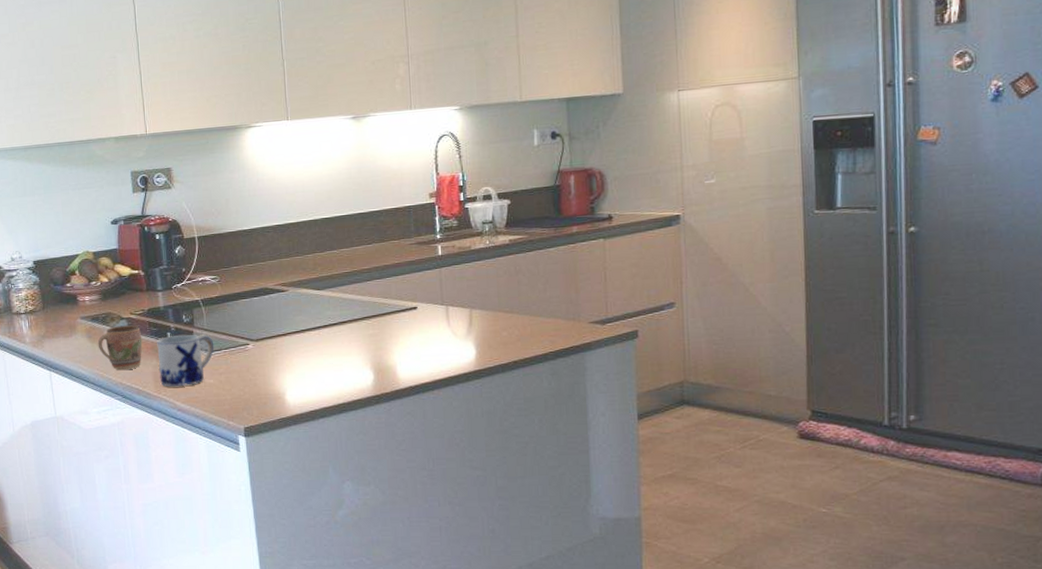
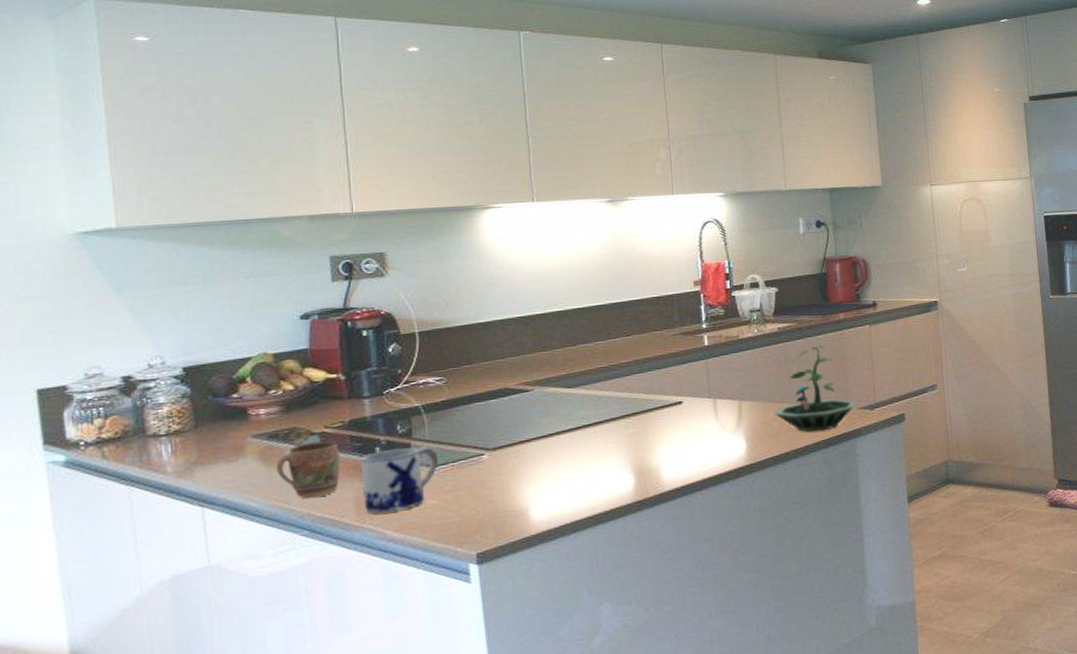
terrarium: none [504,258,588,343] -> present [775,345,858,432]

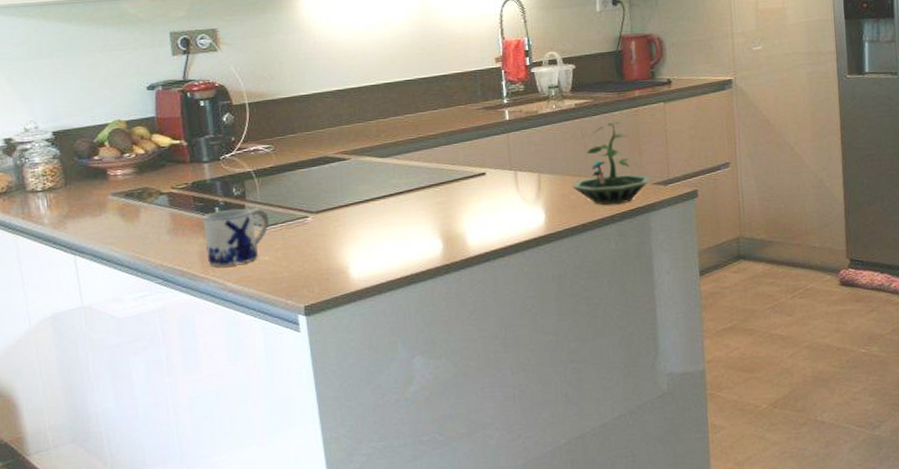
mug: present [276,440,341,499] -> none [133,200,186,251]

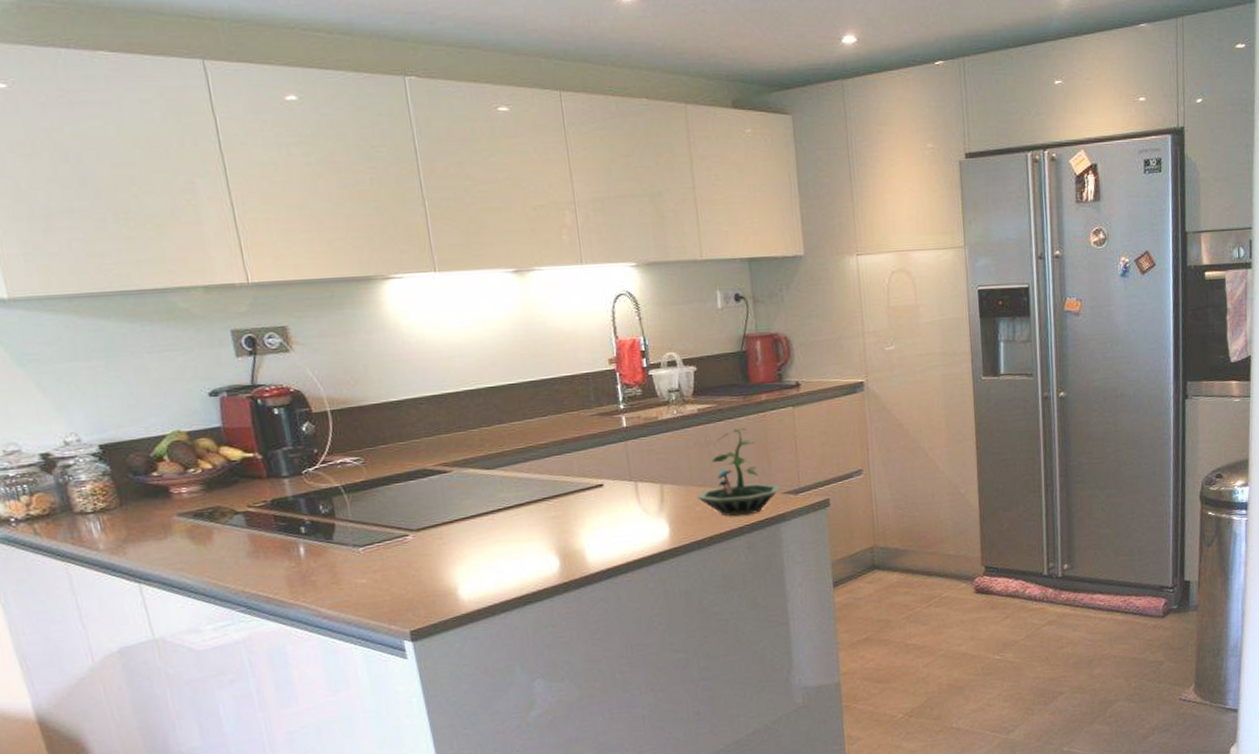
mug: present [203,208,270,267] -> none [287,527,365,592]

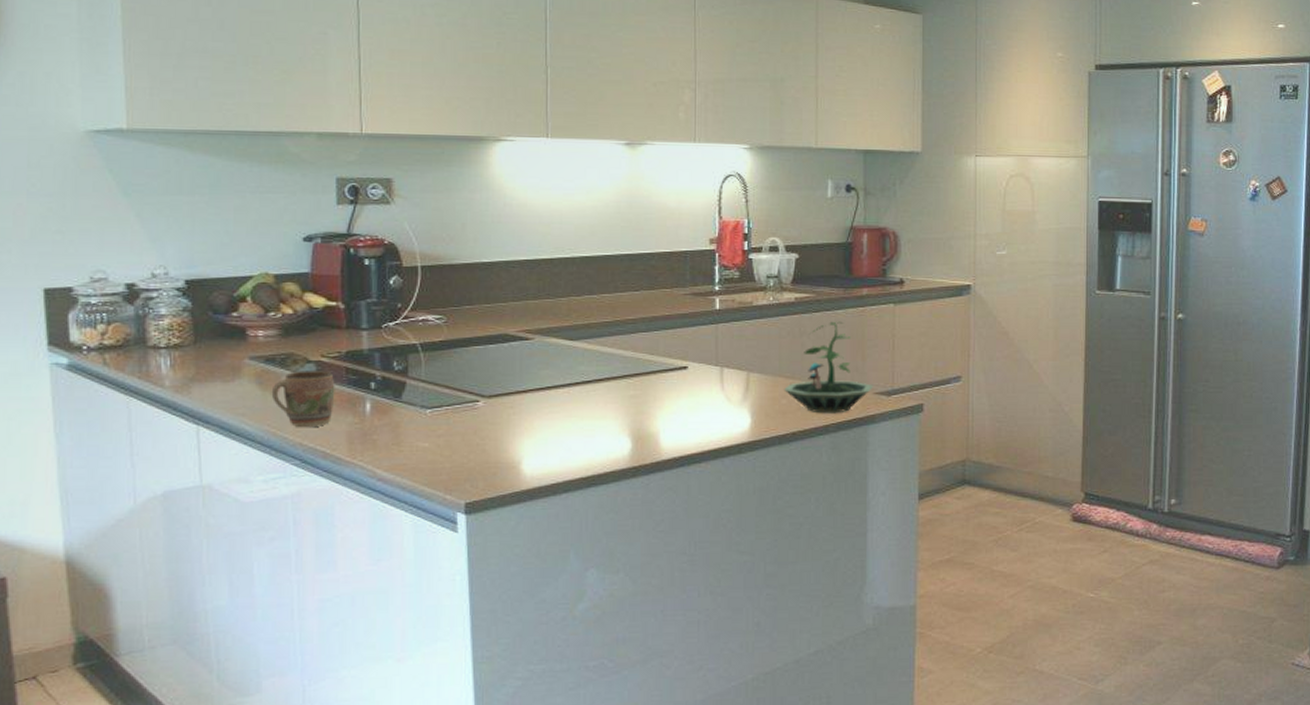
mug: none [205,520,269,577] -> present [271,371,335,428]

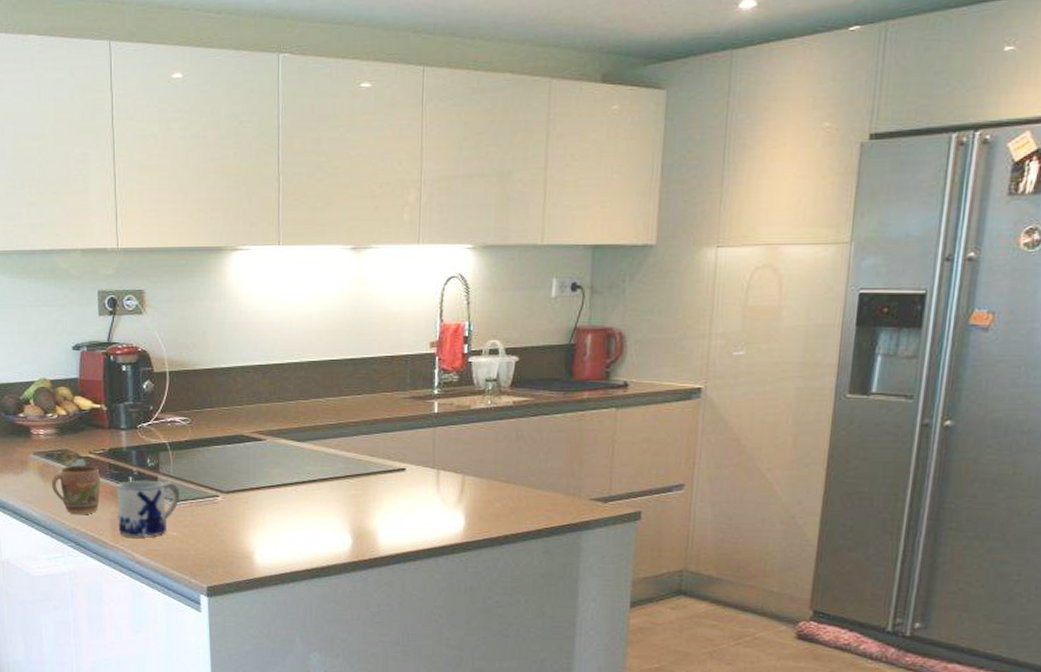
mug: none [355,385,433,451] -> present [117,480,180,538]
terrarium: present [784,321,874,414] -> none [498,425,590,518]

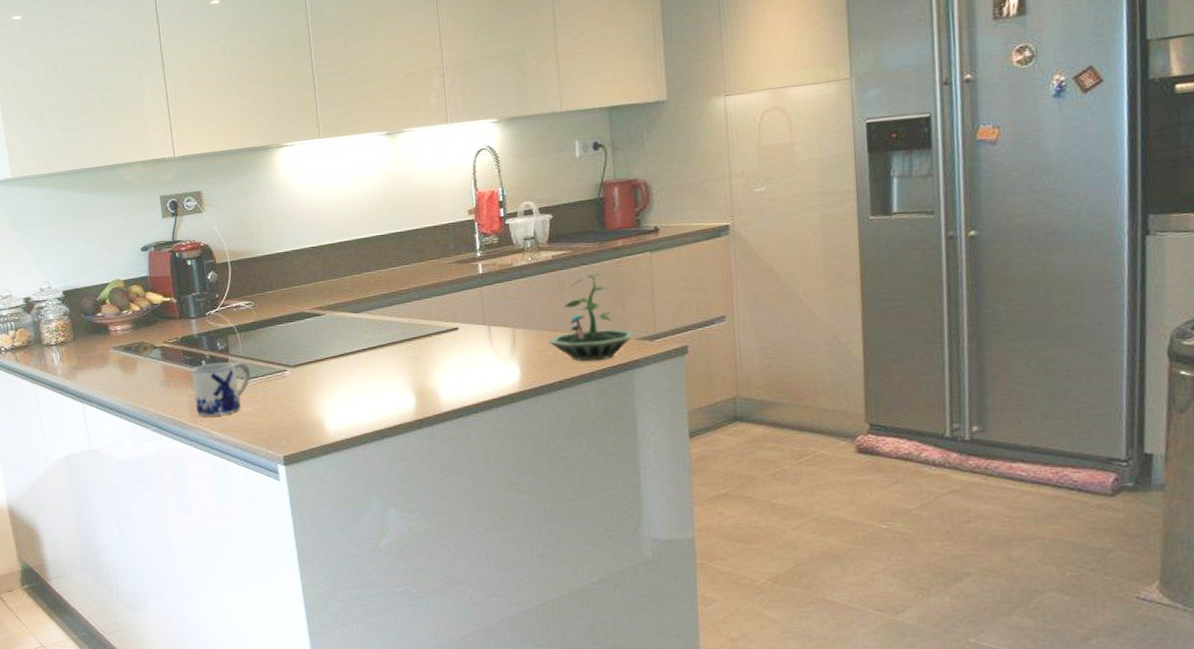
mug: present [51,465,101,515] -> none [131,354,177,401]
terrarium: none [498,425,590,518] -> present [549,273,636,362]

